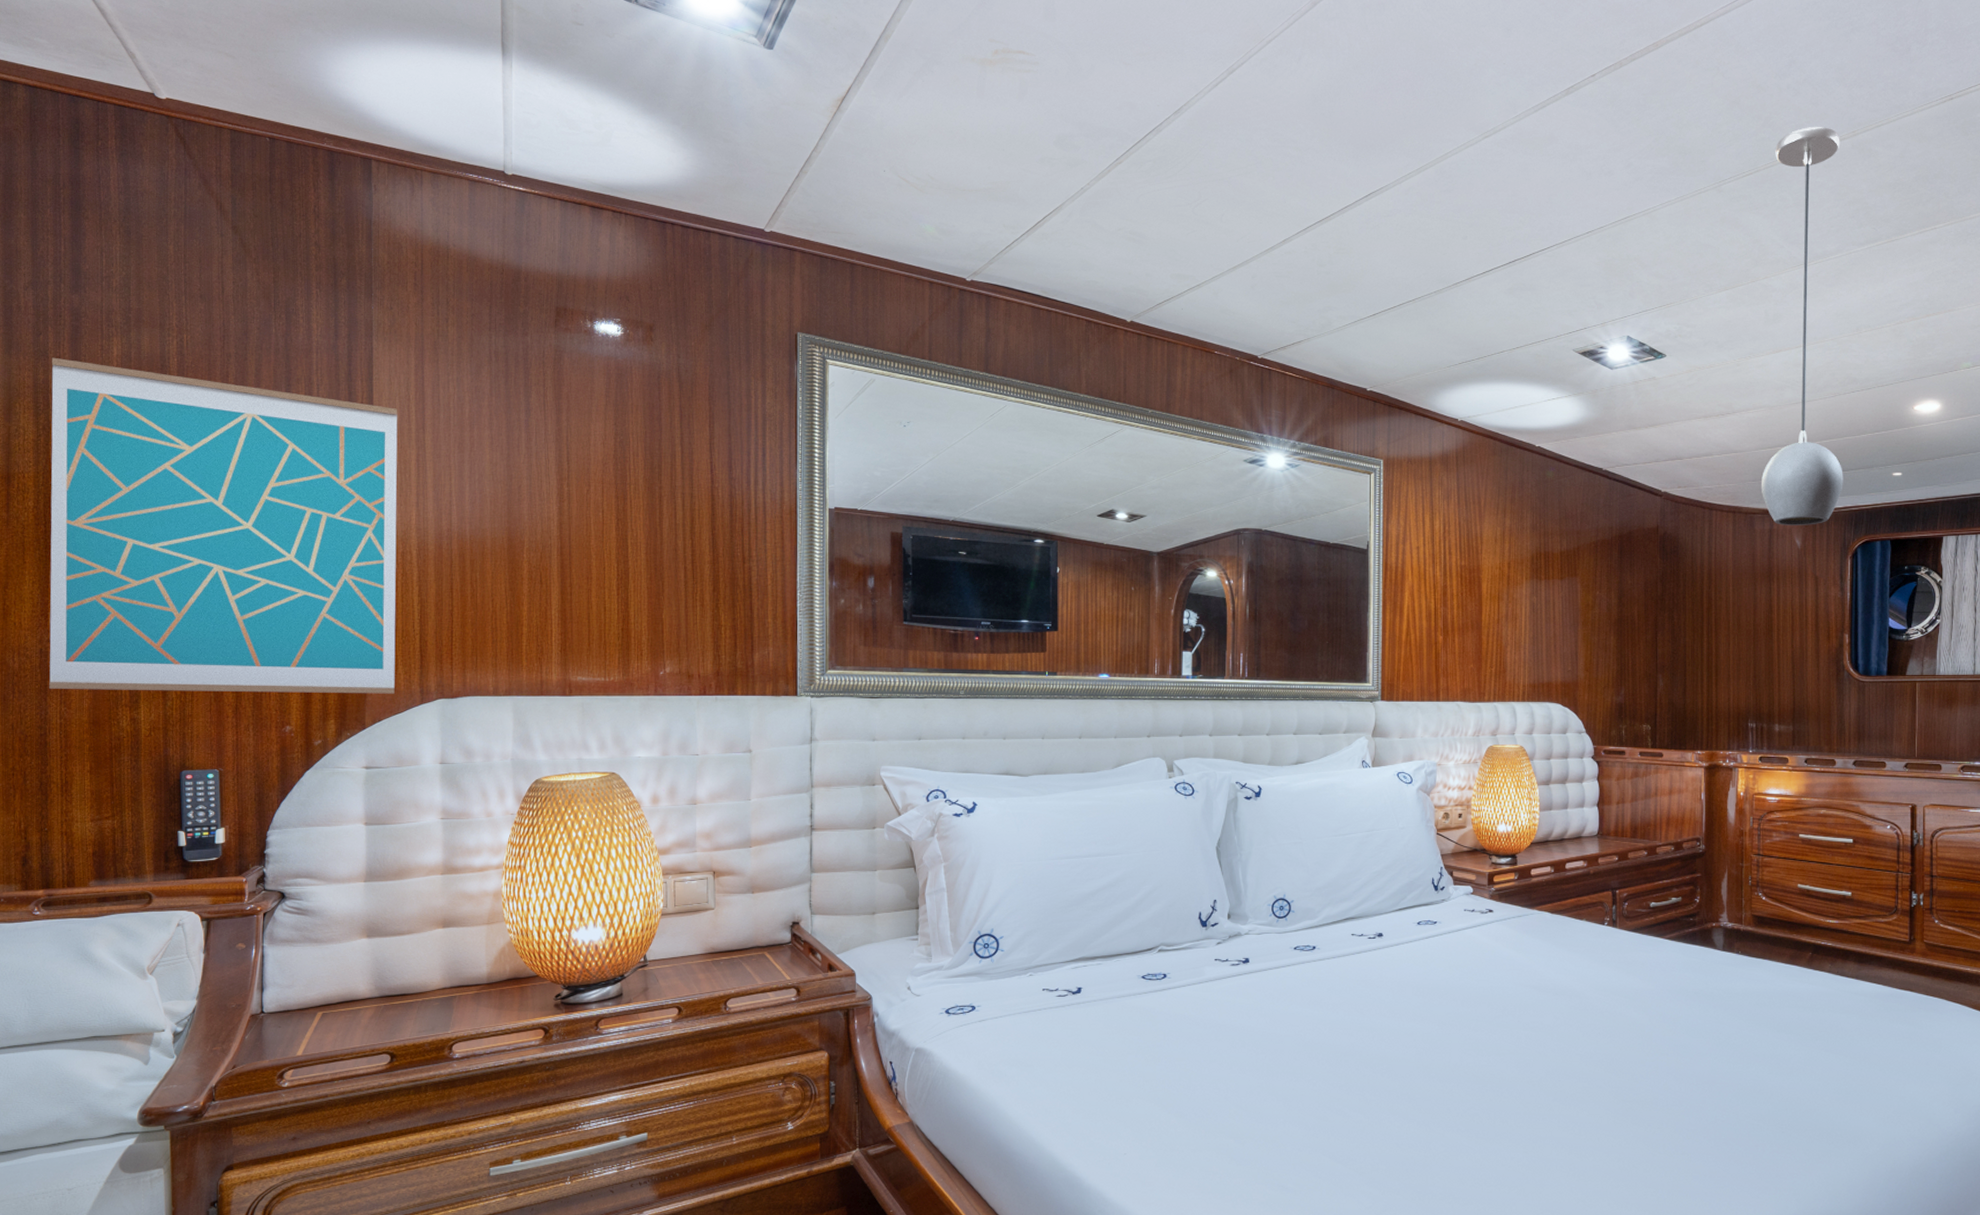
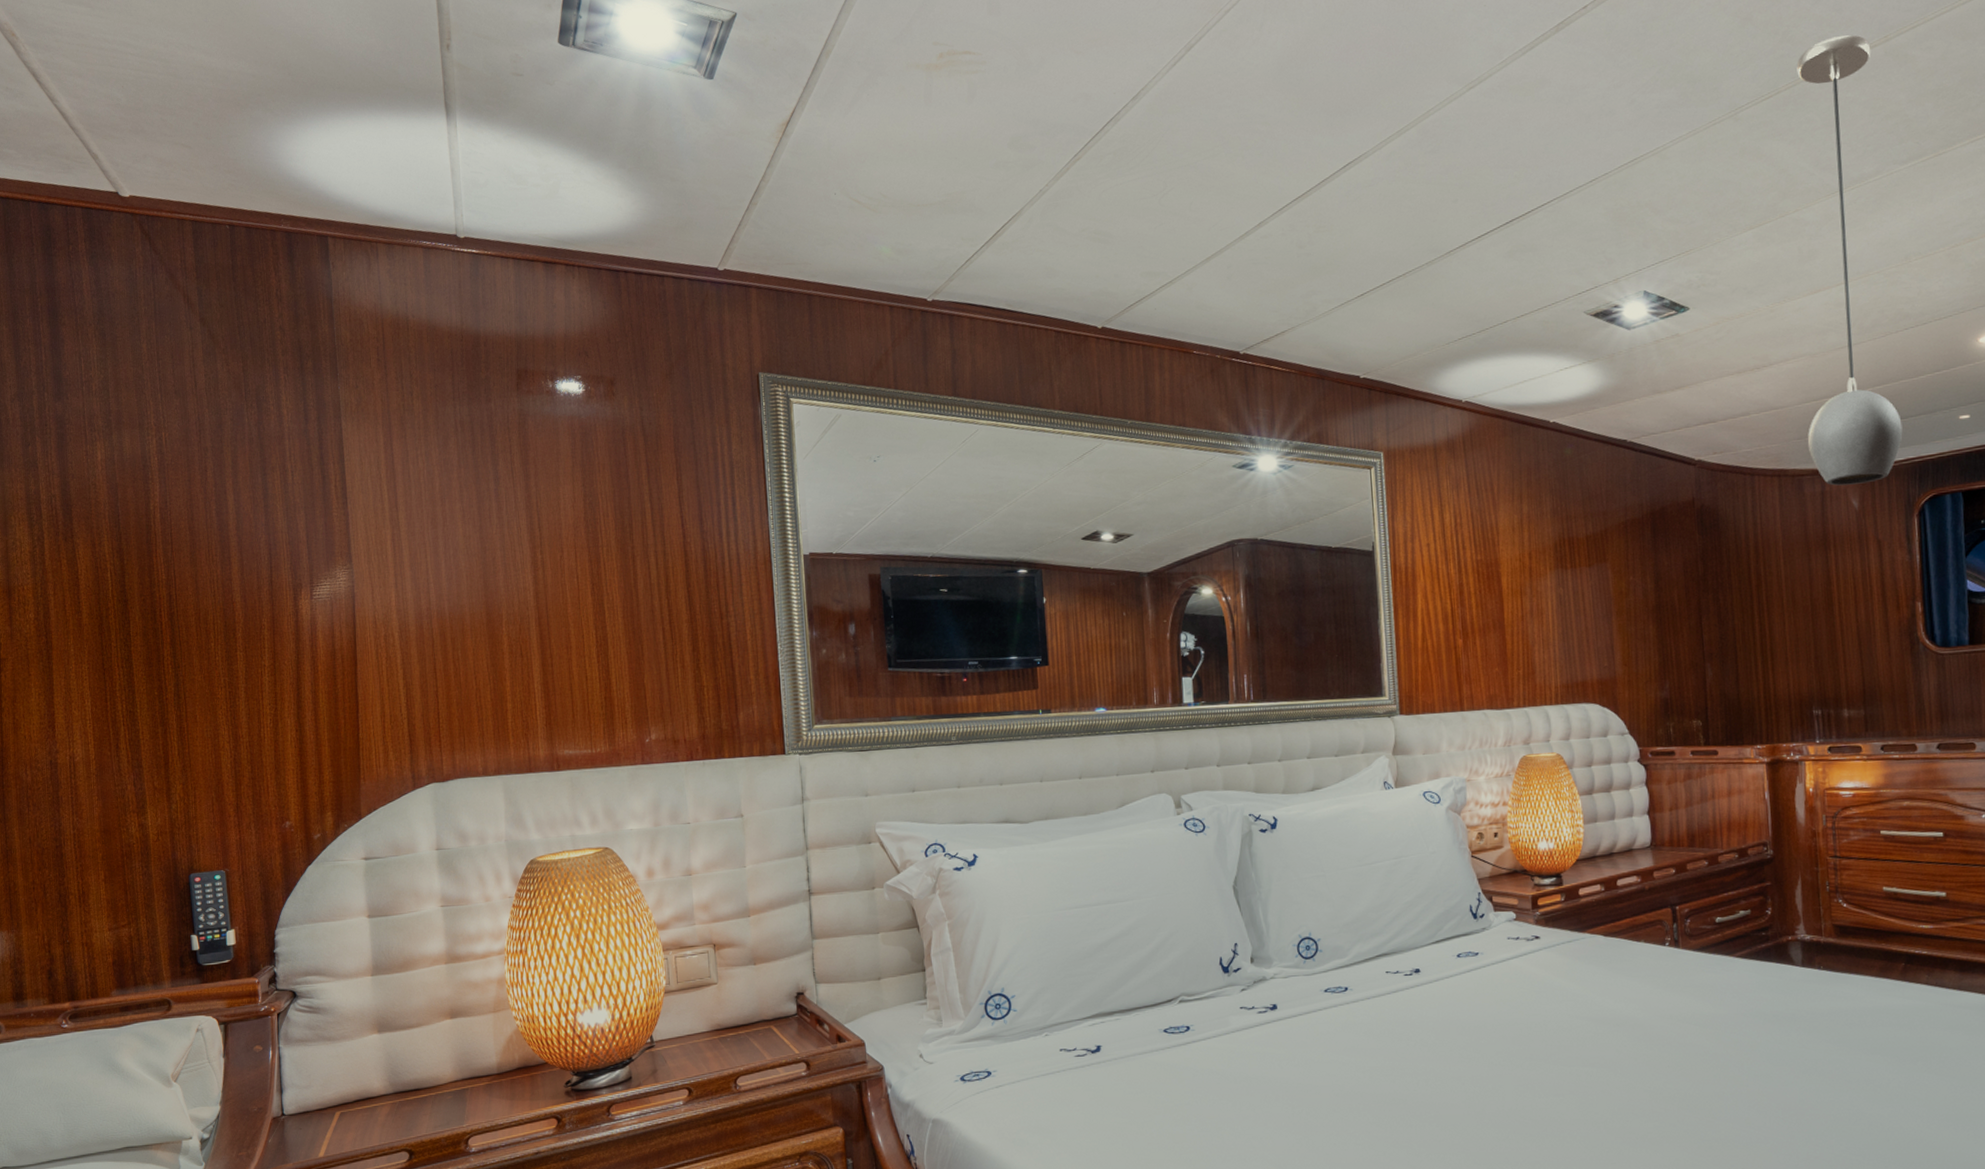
wall art: present [49,357,398,694] -> none [41,467,387,800]

